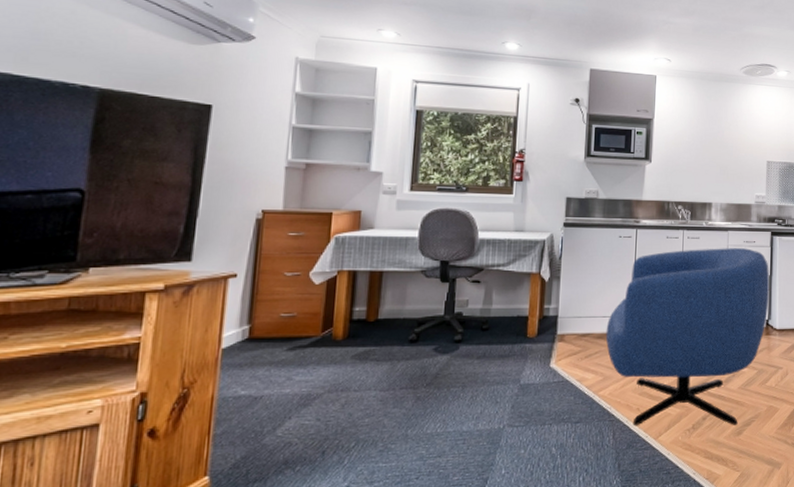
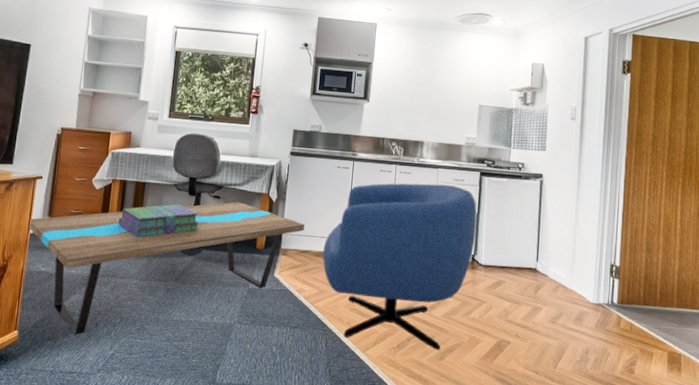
coffee table: none [218,285,583,469] -> present [28,202,304,335]
stack of books: none [348,294,456,340] -> present [118,204,200,238]

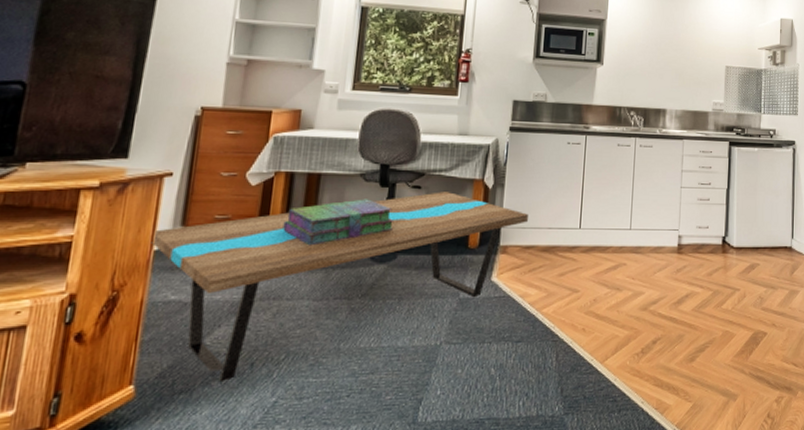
armchair: present [322,183,477,350] -> none [550,157,727,351]

